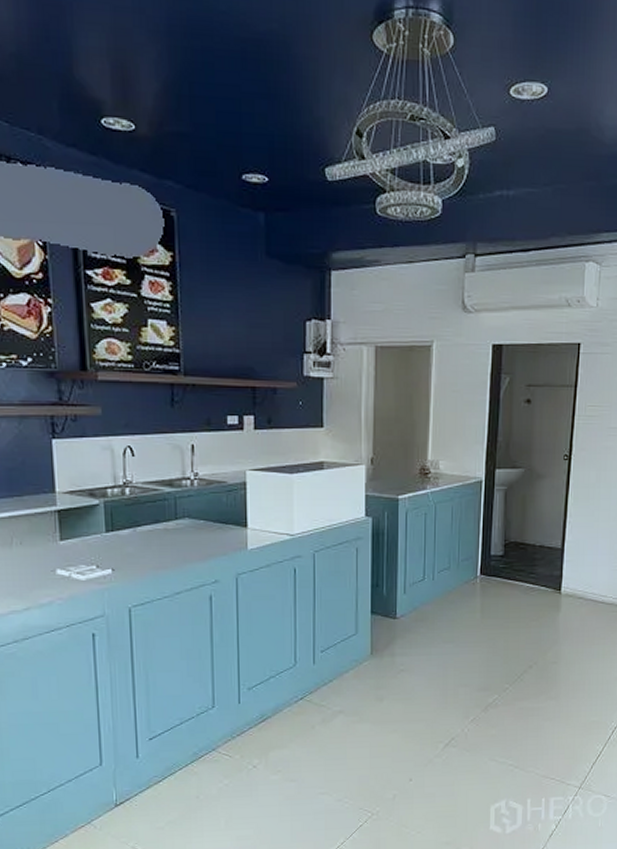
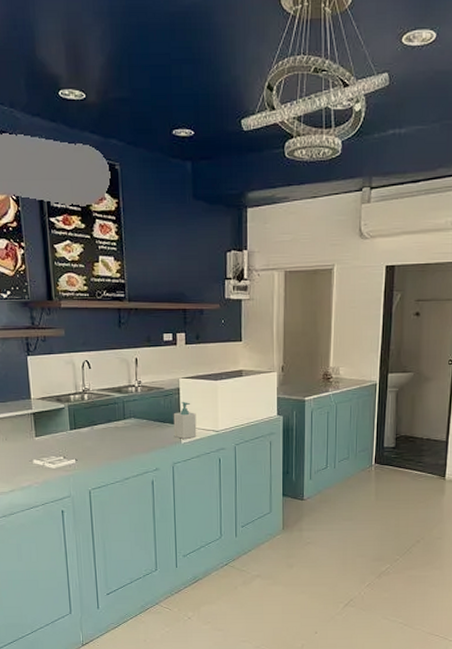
soap bottle: none [237,498,267,544] -> present [173,401,197,439]

